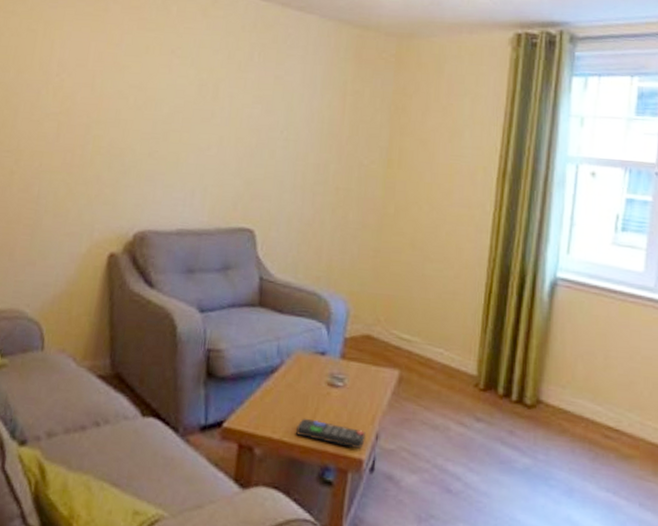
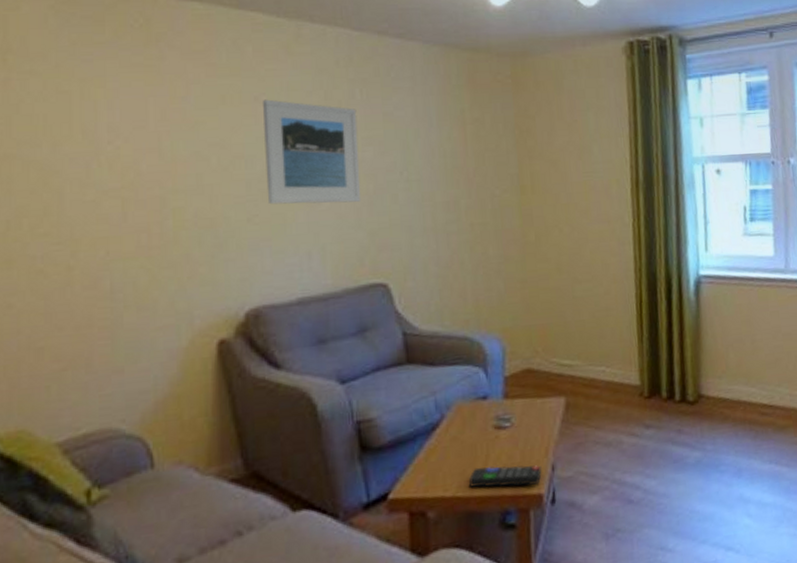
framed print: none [167,53,253,152] -> present [263,99,361,205]

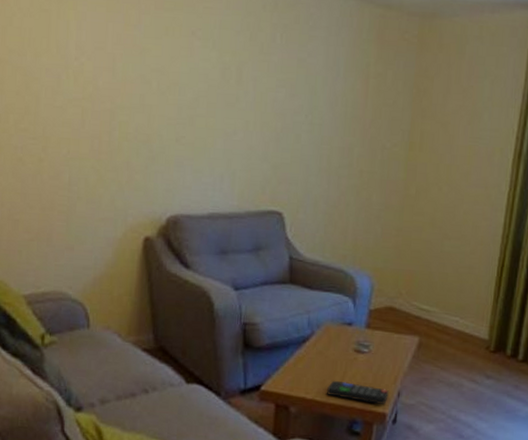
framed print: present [263,99,361,205] -> none [193,34,276,137]

